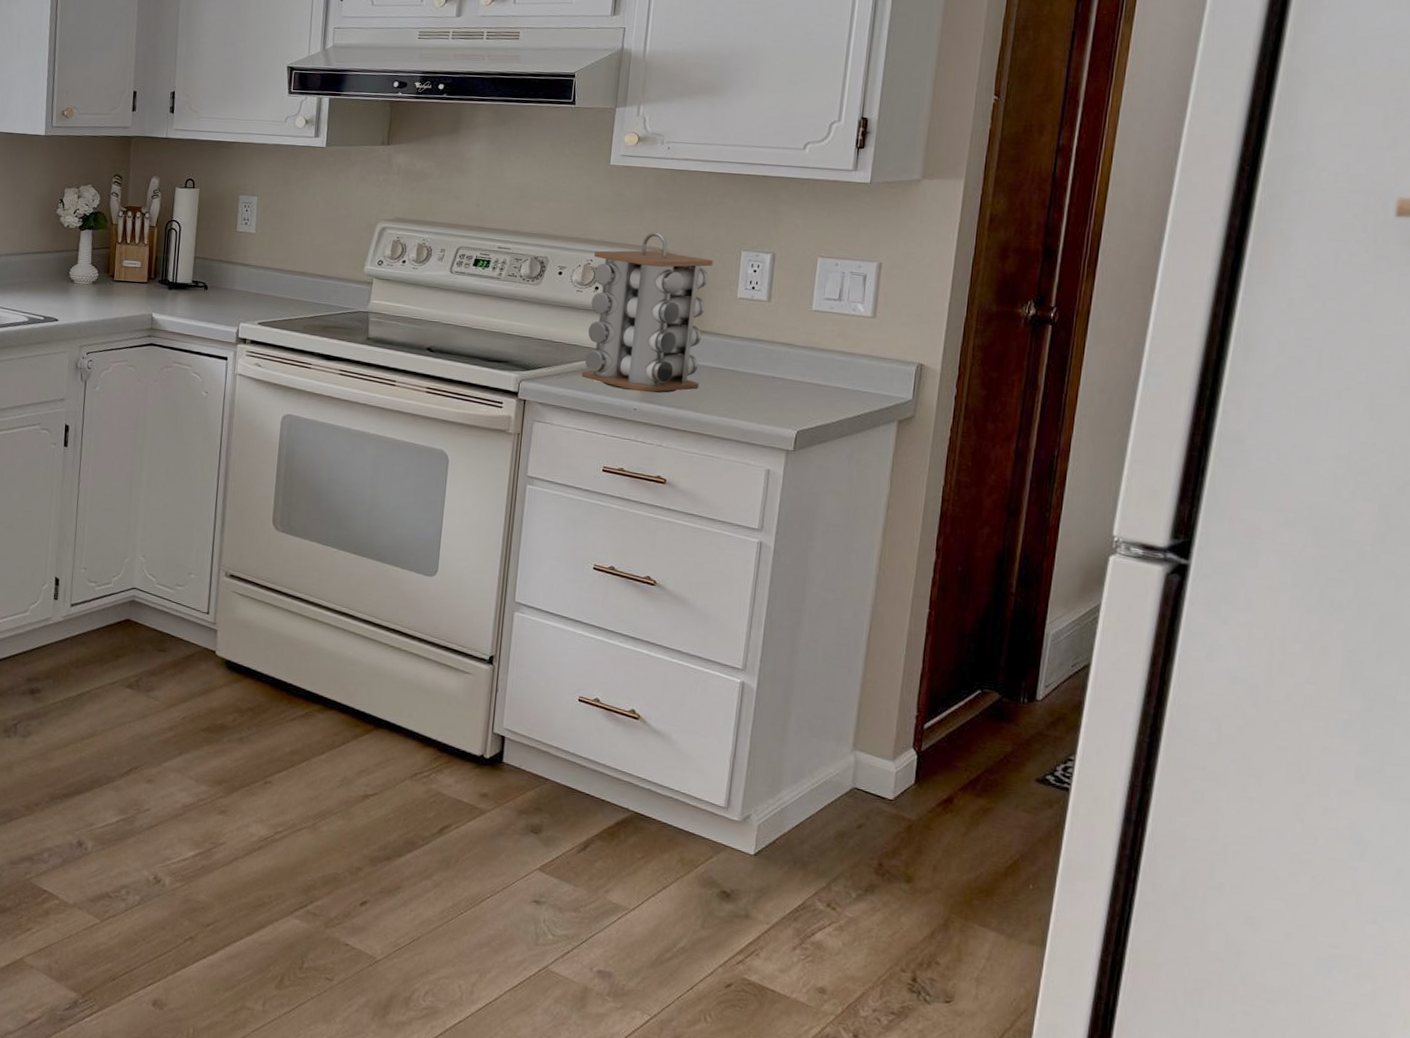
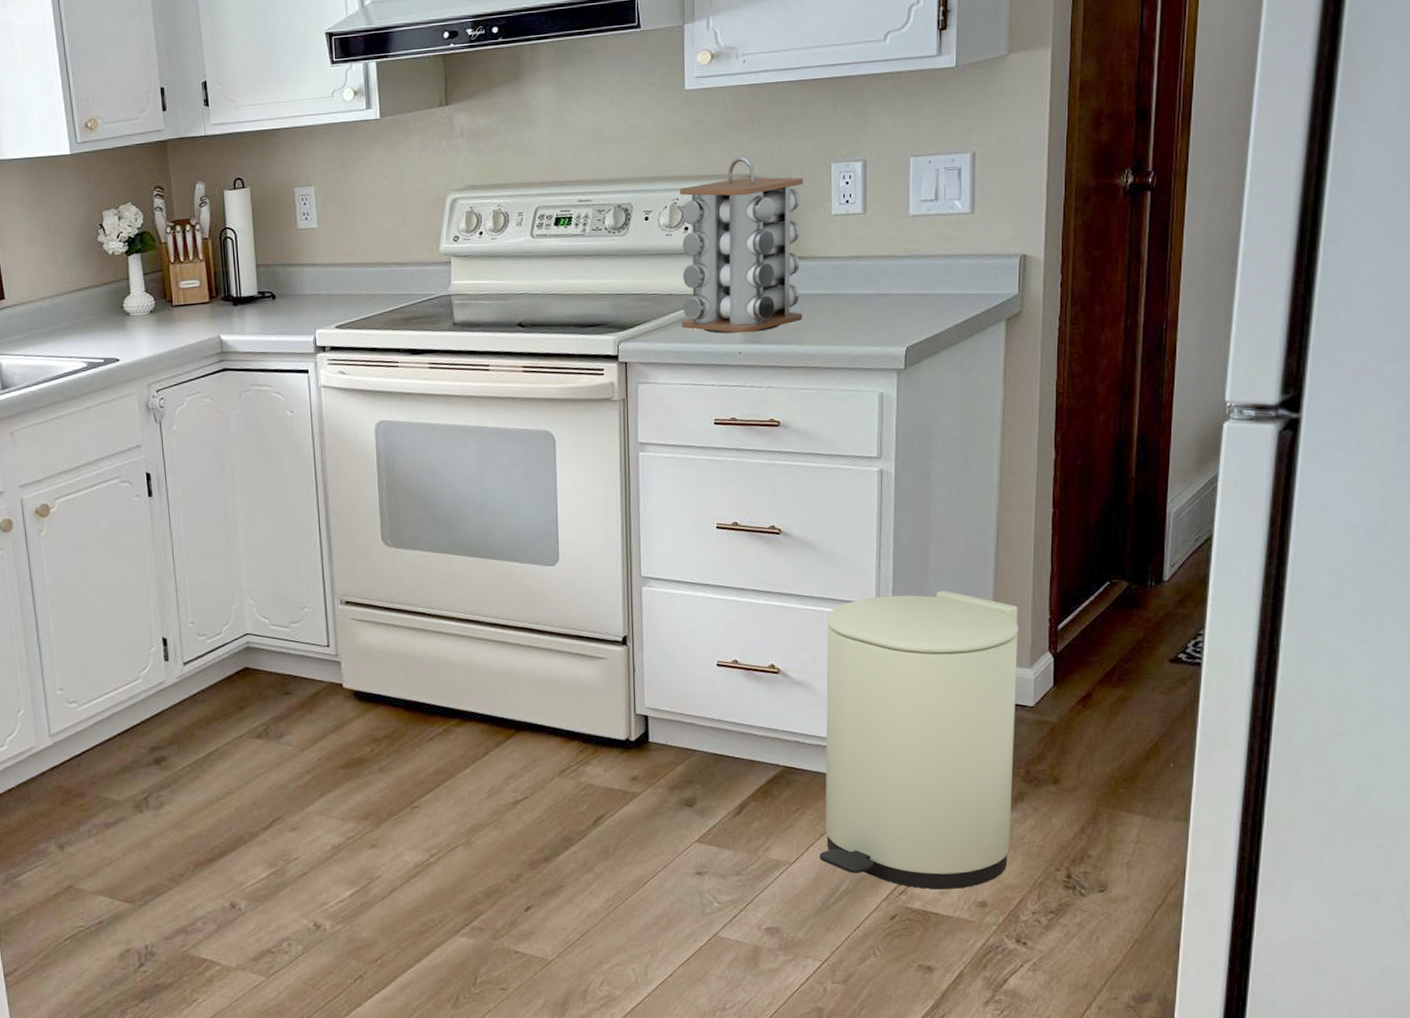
pedal bin: none [659,662,885,971] -> present [819,590,1019,890]

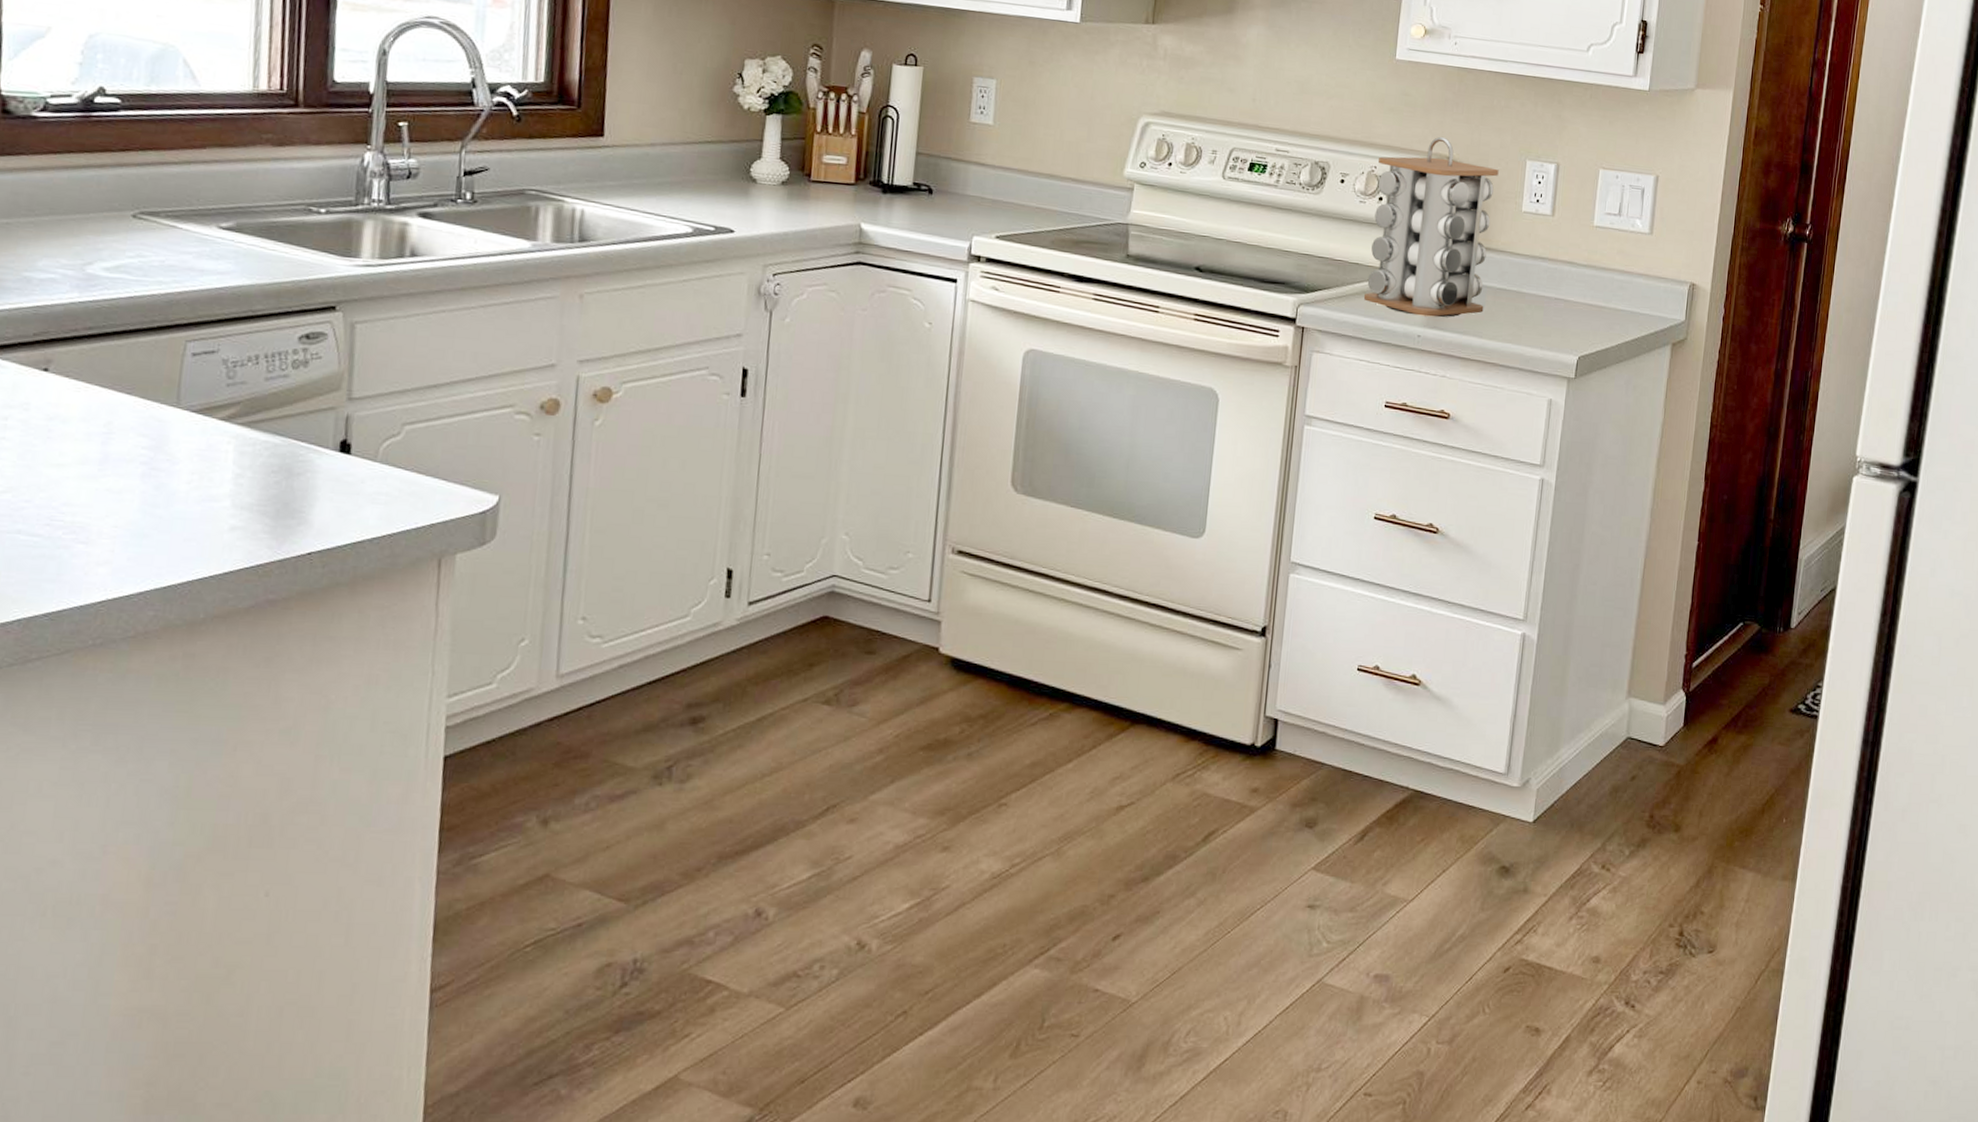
pedal bin: present [819,590,1019,890] -> none [1439,612,1658,941]

